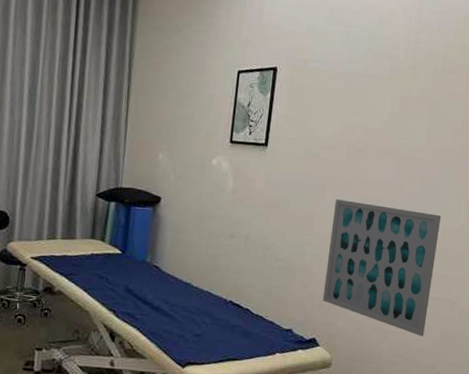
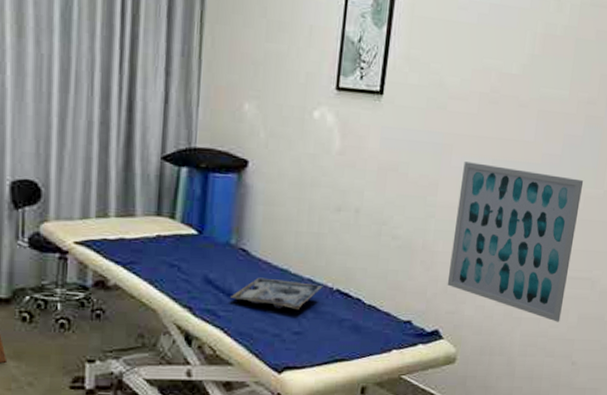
tray: none [145,289,219,316] -> present [231,277,323,310]

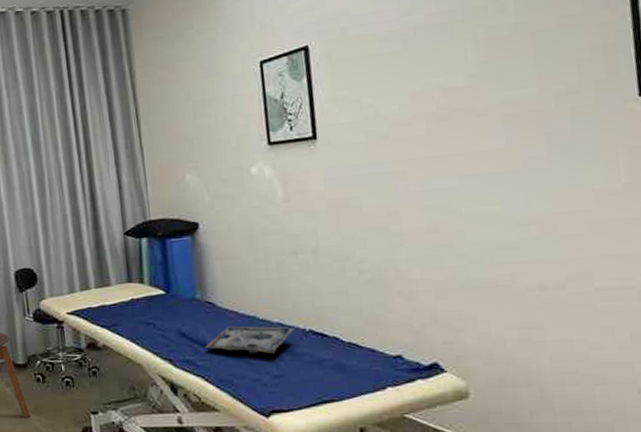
wall art: present [447,162,584,322] -> none [424,177,604,343]

